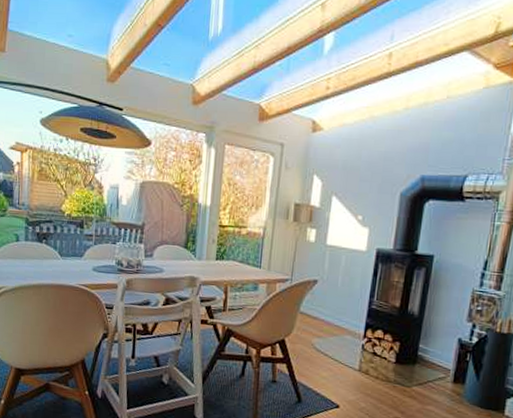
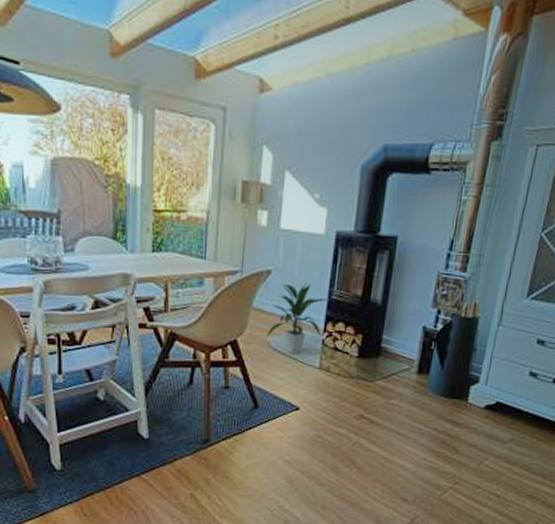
indoor plant: none [311,292,370,356] -> present [266,283,330,354]

